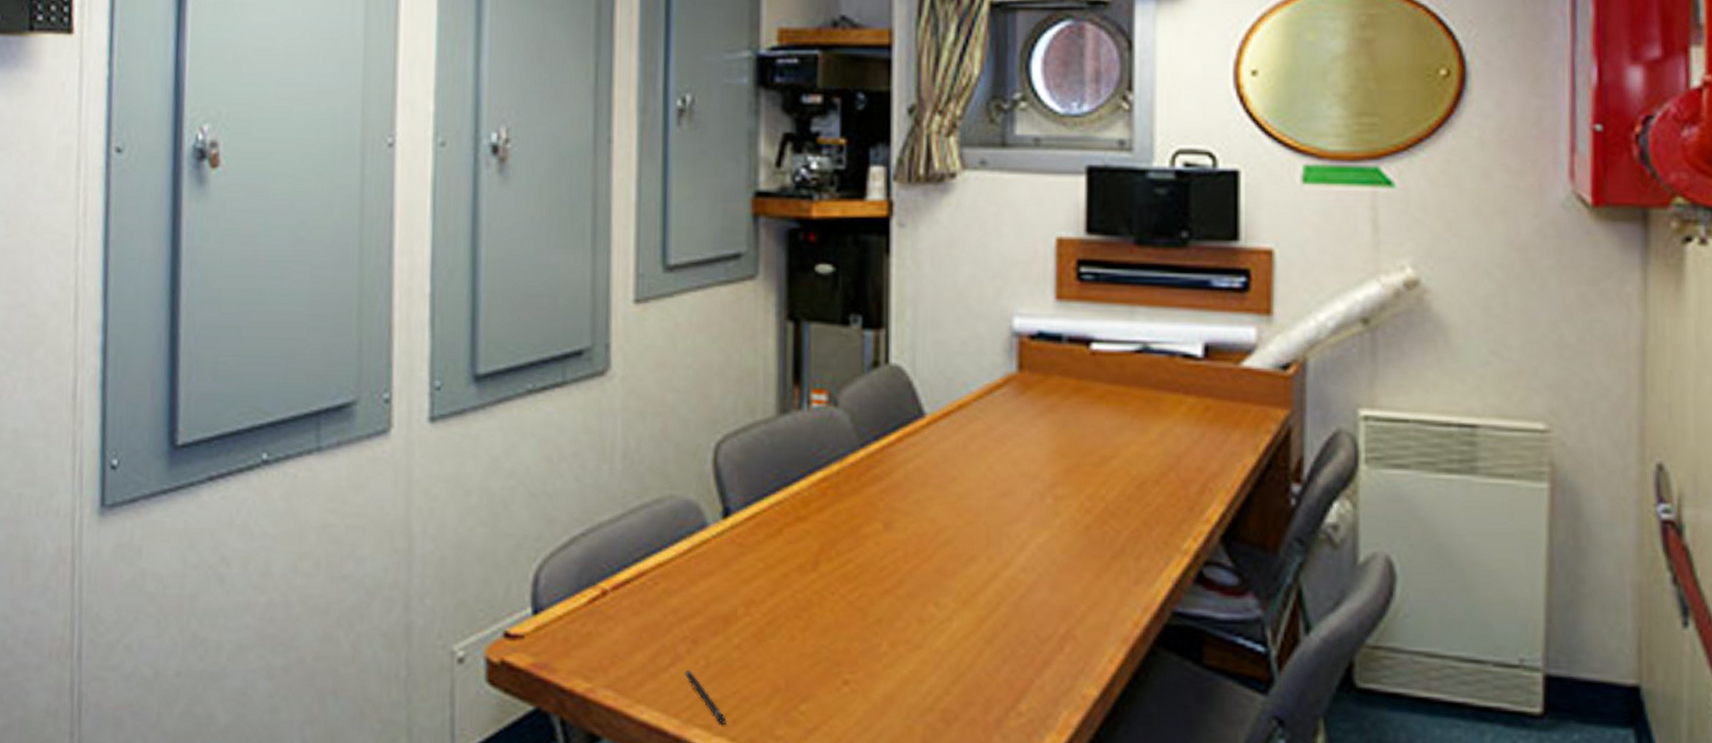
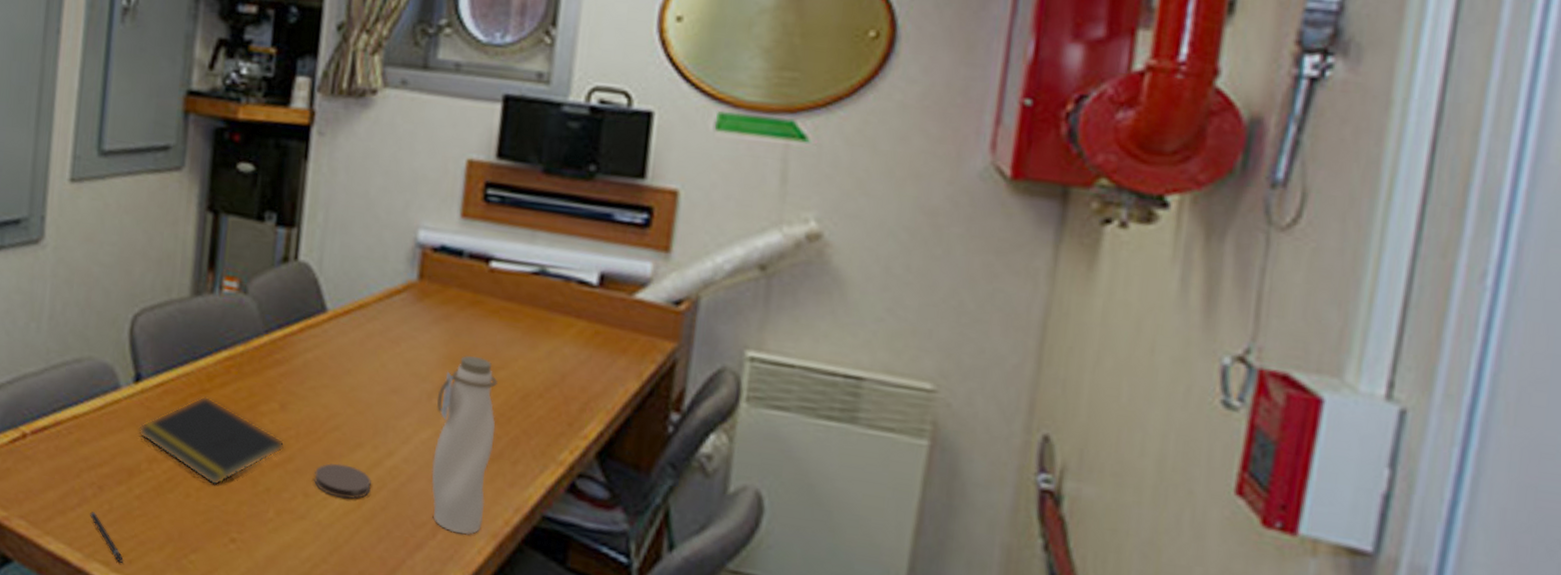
notepad: none [732,524,893,624] -> present [138,395,285,486]
coaster: none [928,582,989,620] -> present [314,463,371,499]
water bottle: none [1050,447,1114,643] -> present [431,356,498,535]

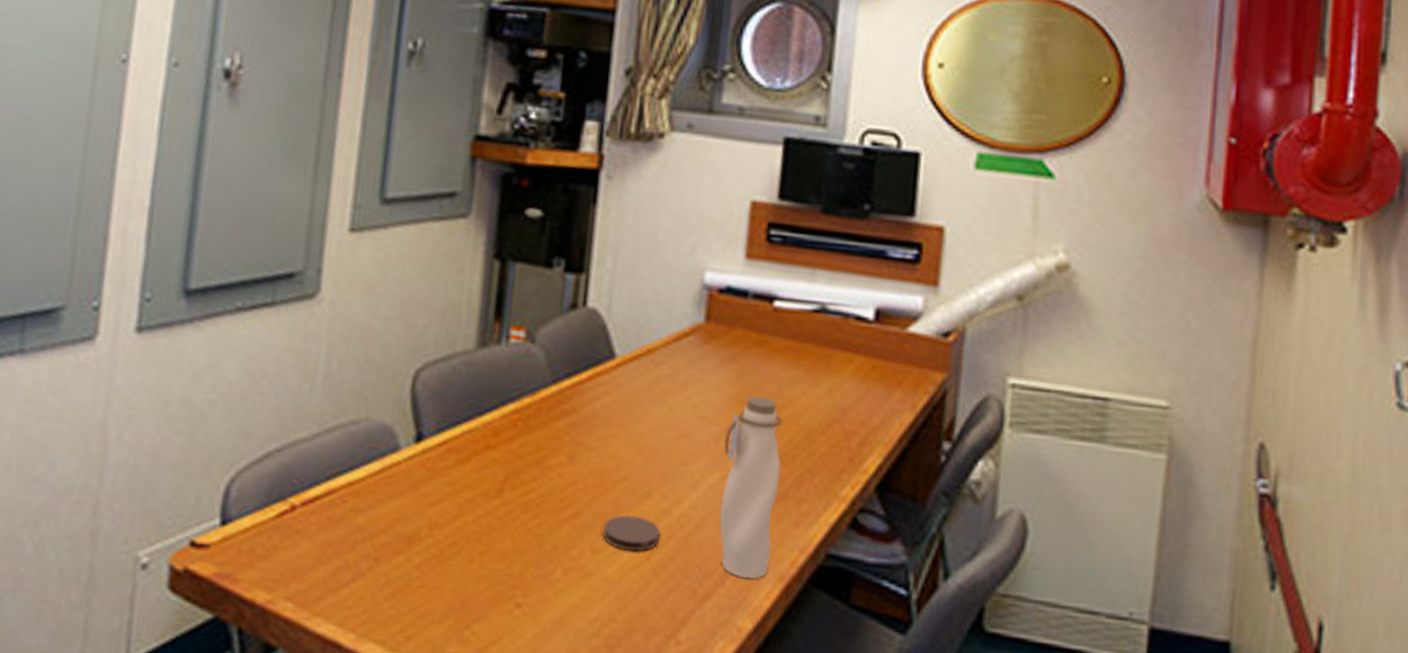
pen: present [90,512,124,564] -> none [364,586,401,642]
notepad: present [138,395,285,486] -> none [419,452,573,548]

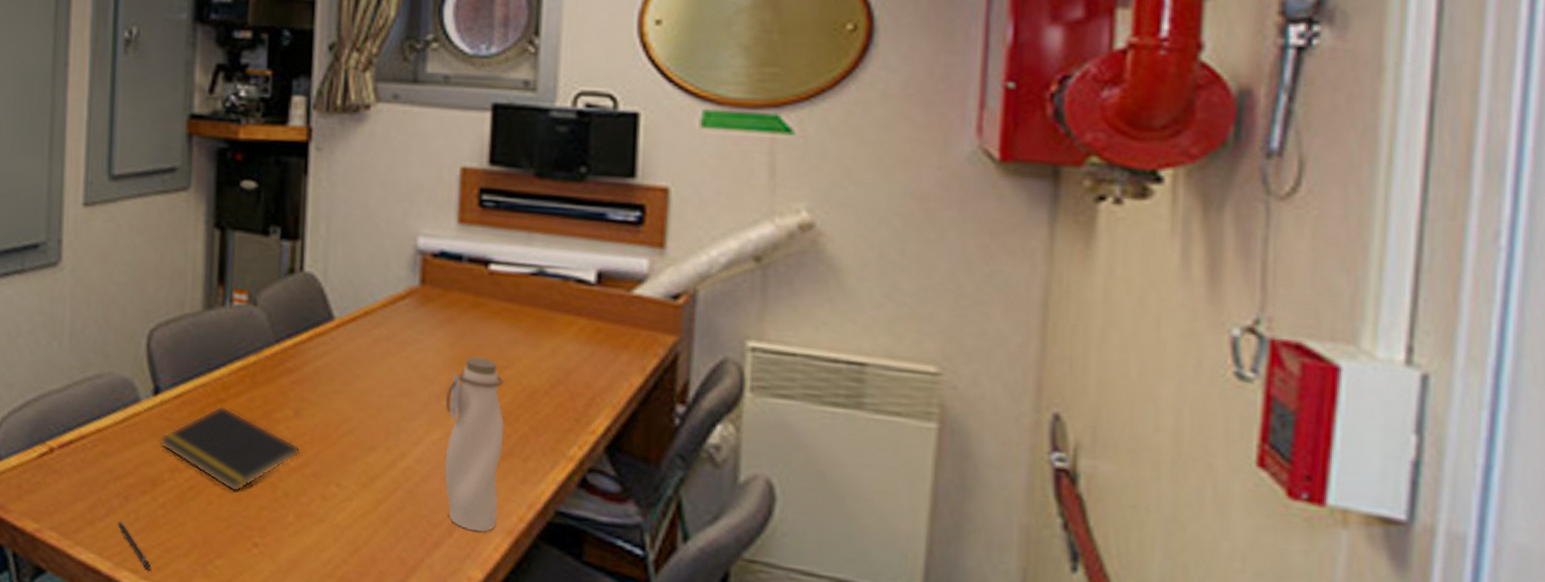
pen: none [364,586,401,642] -> present [117,521,151,572]
notepad: none [419,452,573,548] -> present [160,405,301,493]
coaster: present [602,515,660,552] -> none [331,466,386,501]

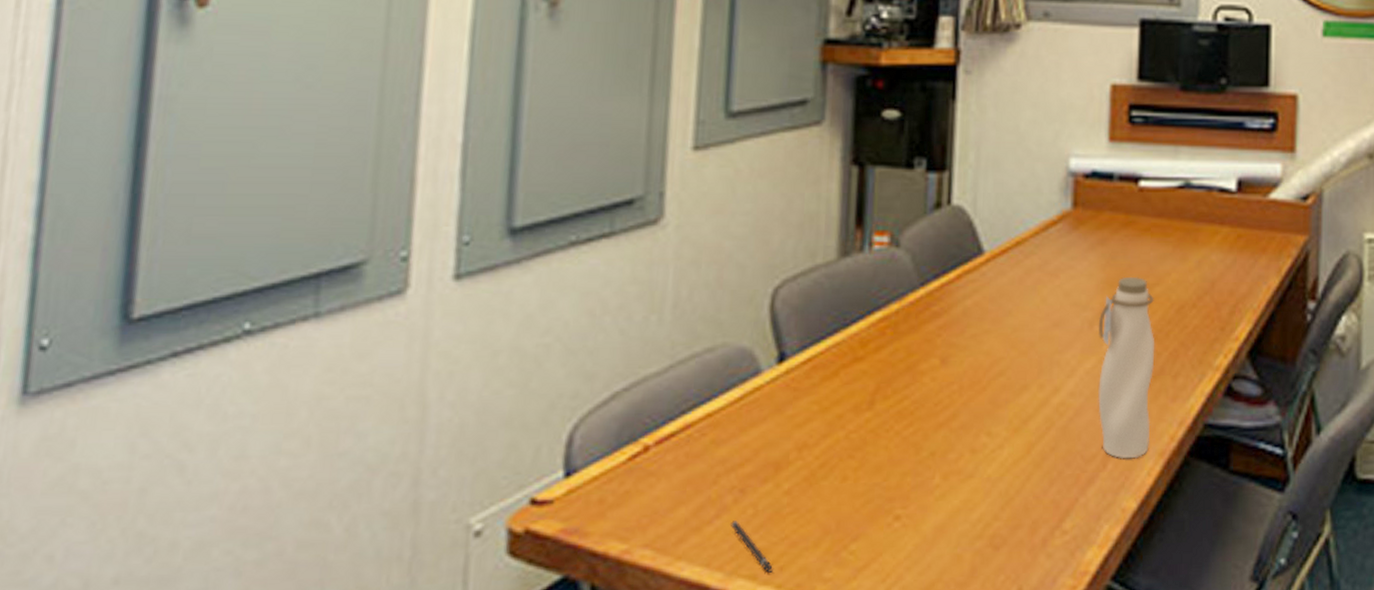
notepad: present [160,405,301,493] -> none [785,364,948,462]

